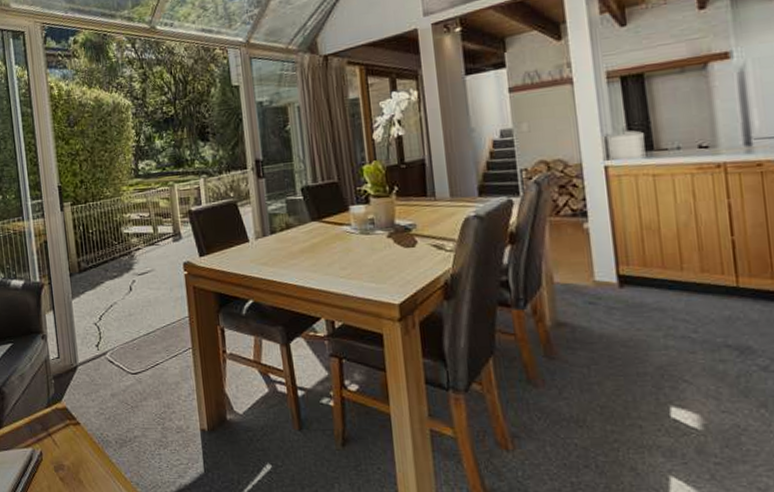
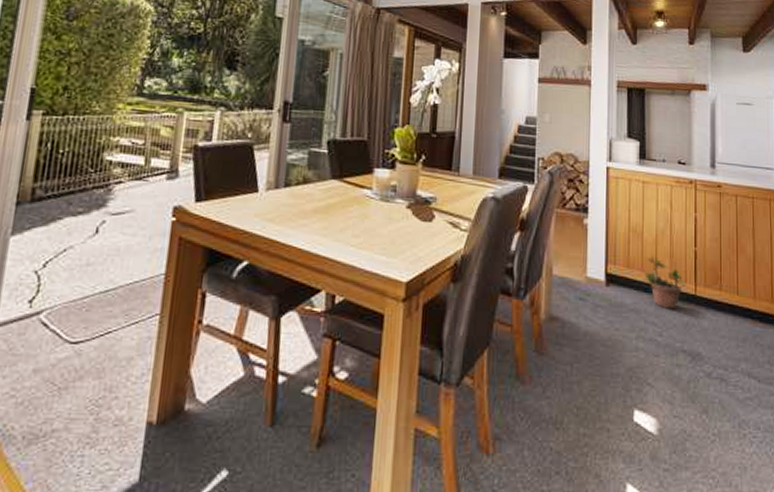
potted plant: none [664,249,724,305] -> present [642,254,687,310]

